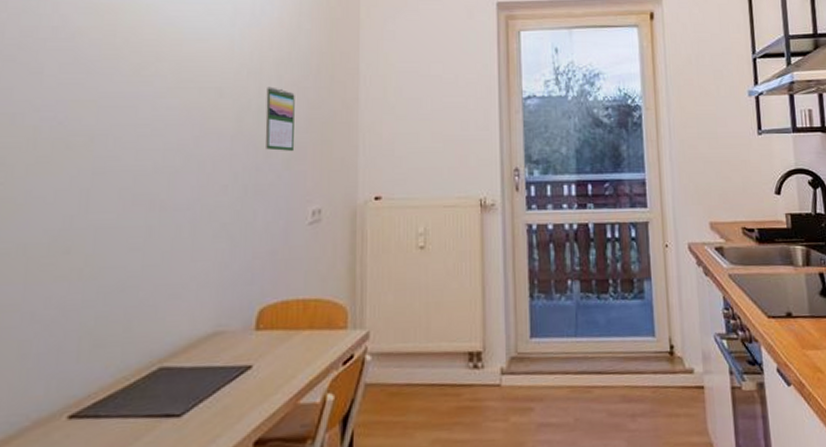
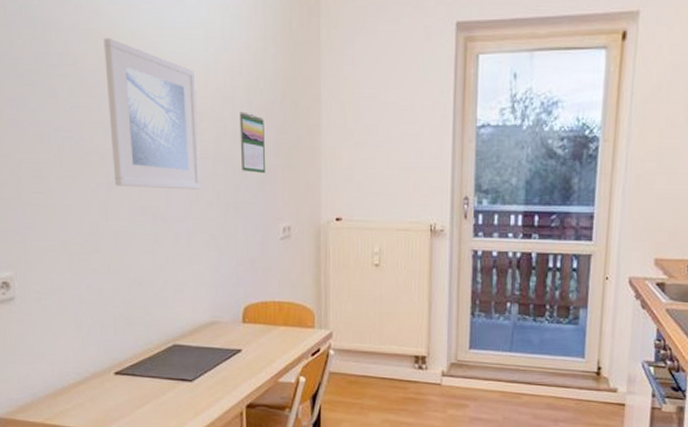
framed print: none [103,11,219,173] -> present [103,37,201,190]

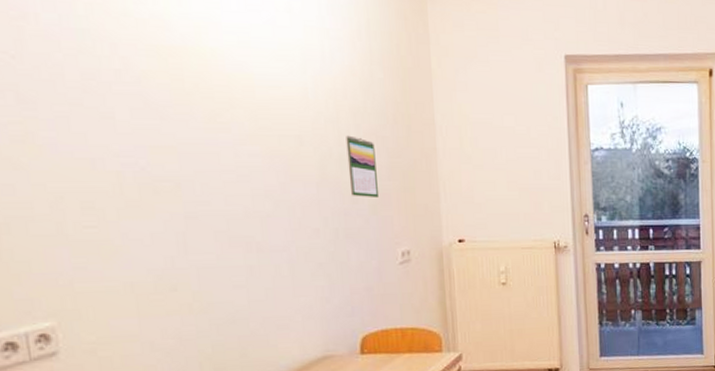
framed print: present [103,37,201,190] -> none [175,55,304,217]

